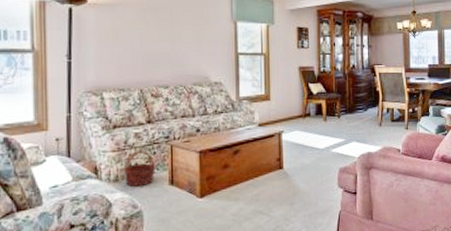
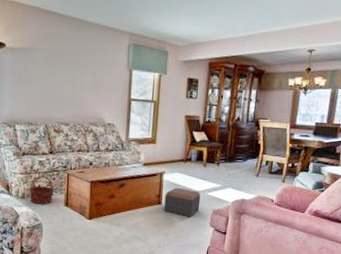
footstool: none [286,147,325,180] -> present [164,187,201,217]

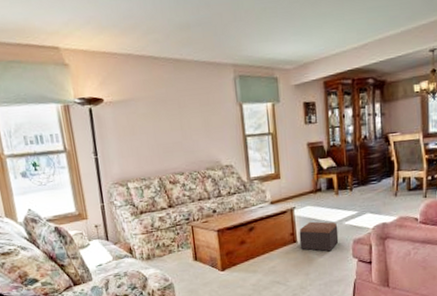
basket: present [28,174,54,204] -> none [153,231,181,263]

